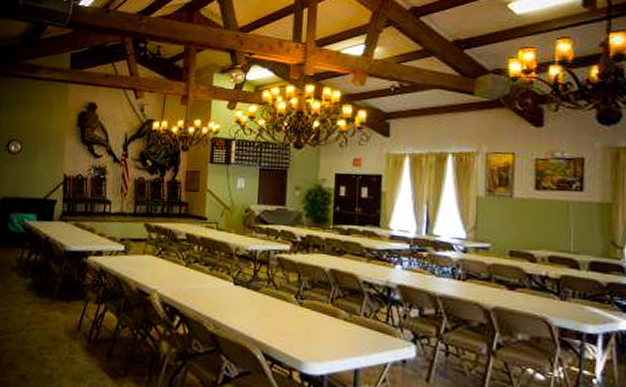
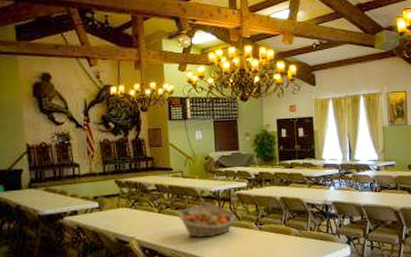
fruit basket: none [207,264,273,304] -> present [178,205,236,238]

